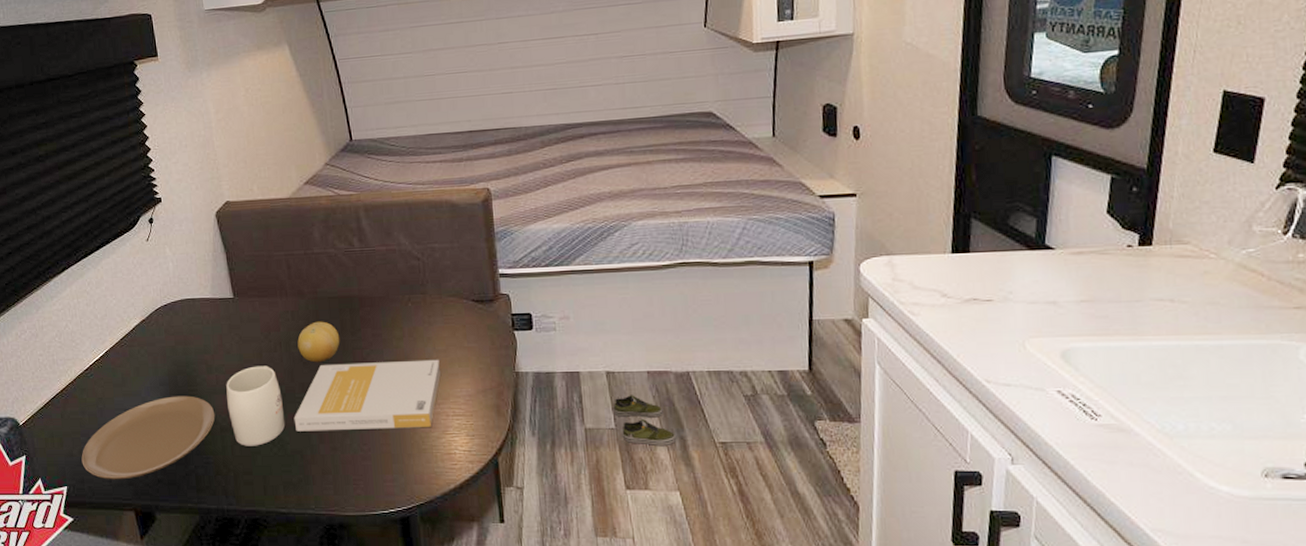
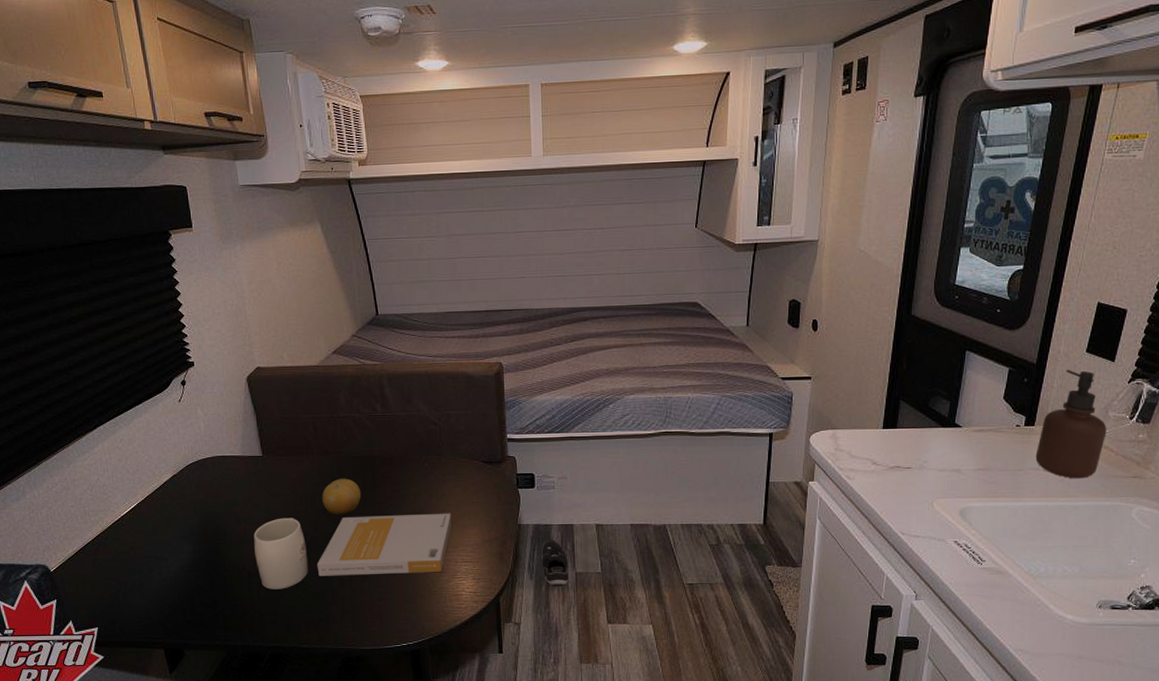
plate: present [81,395,215,480] -> none [112,544,243,621]
shoe: none [544,390,577,445] -> present [541,539,569,587]
shoe: present [613,395,677,447] -> none [600,544,652,588]
soap dispenser: none [1157,175,1253,311] -> present [1035,370,1107,479]

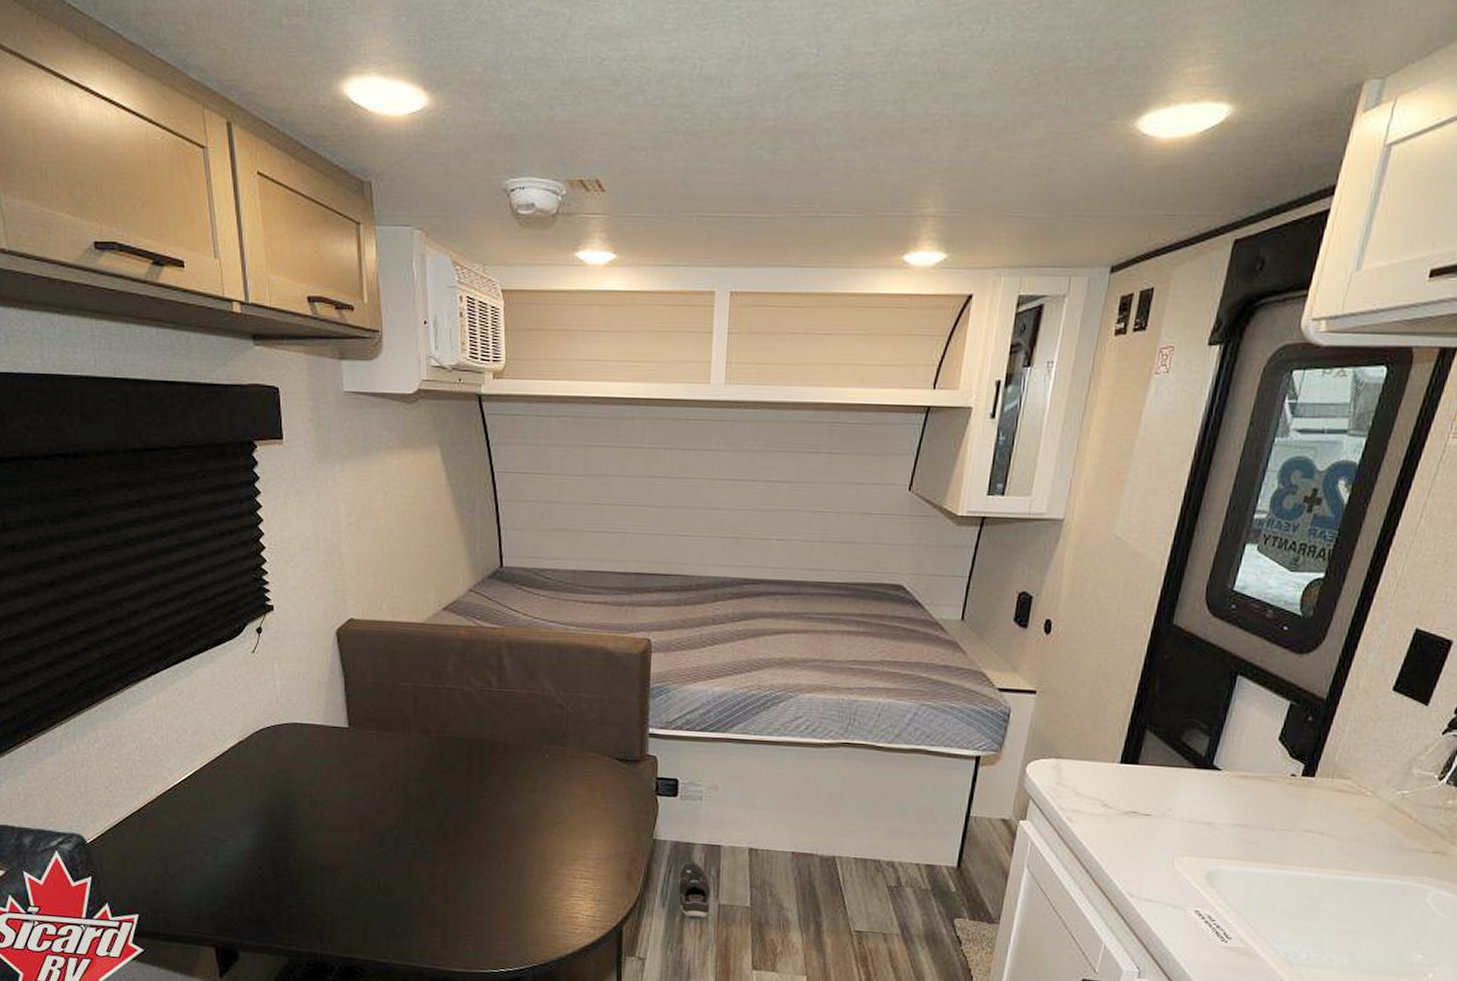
mug: present [254,517,309,590] -> none [331,804,395,891]
book: present [317,513,453,576] -> none [404,811,573,888]
fruit: present [322,478,362,515] -> none [417,763,465,808]
soap dispenser: present [1035,370,1107,479] -> none [1310,710,1408,849]

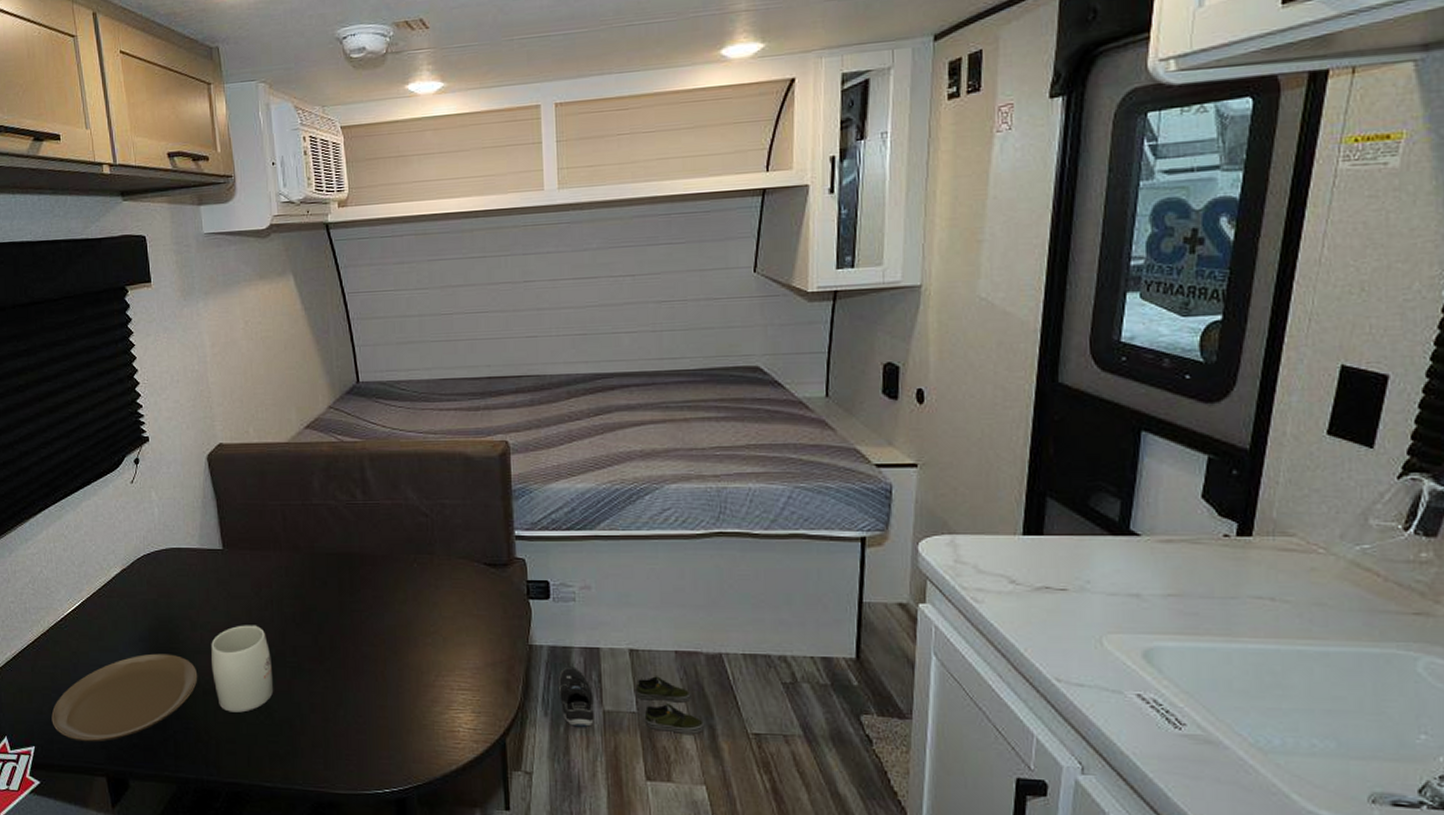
plate: none [157,828,316,913] -> present [51,653,198,742]
mug: none [331,804,395,891] -> present [211,625,274,713]
shoe: none [750,874,812,930] -> present [635,676,705,735]

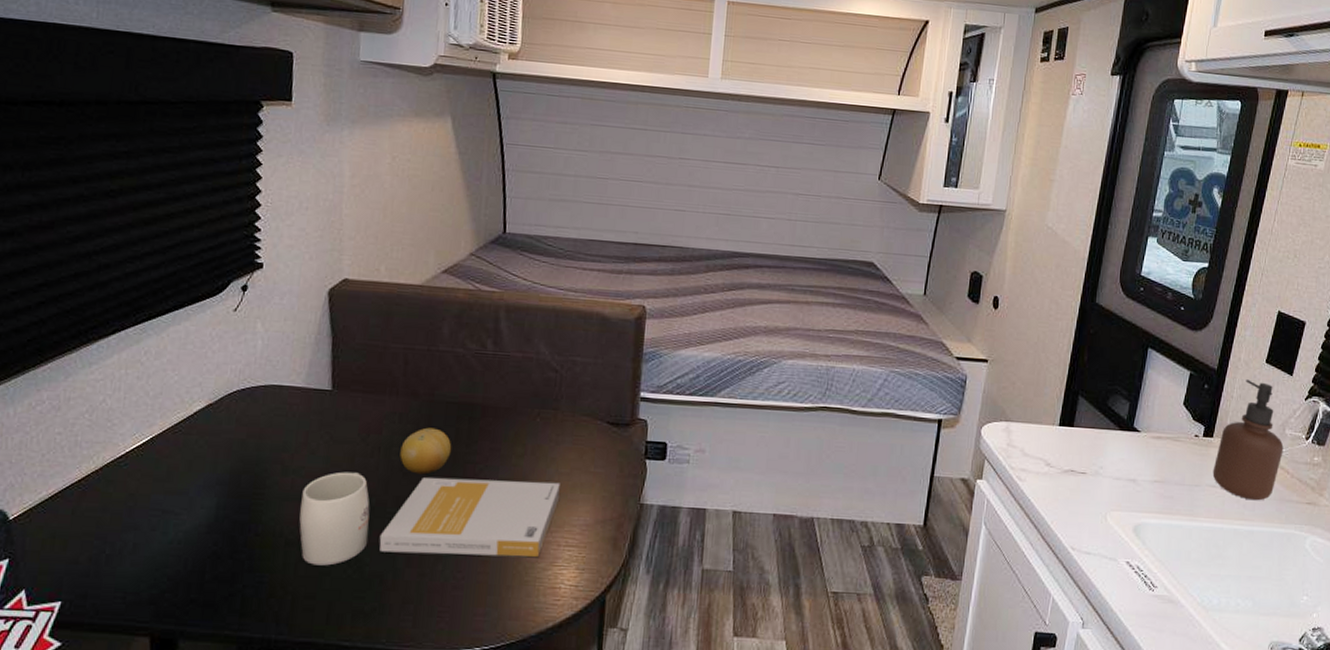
plate: present [51,653,198,742] -> none [88,498,282,597]
book: none [283,626,447,702] -> present [379,477,560,558]
fruit: none [290,579,337,625] -> present [400,427,452,475]
shoe: present [559,666,594,728] -> none [663,525,695,586]
shoe: present [635,676,705,735] -> none [733,537,792,593]
soap dispenser: none [1256,458,1368,614] -> present [1212,379,1284,501]

